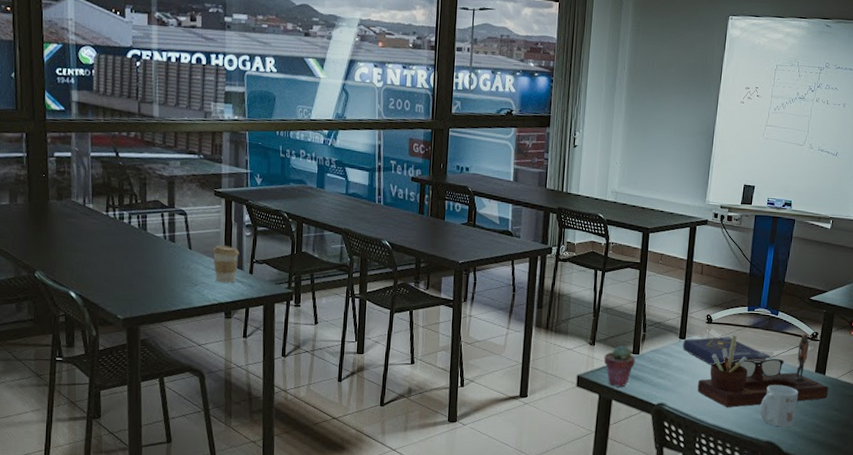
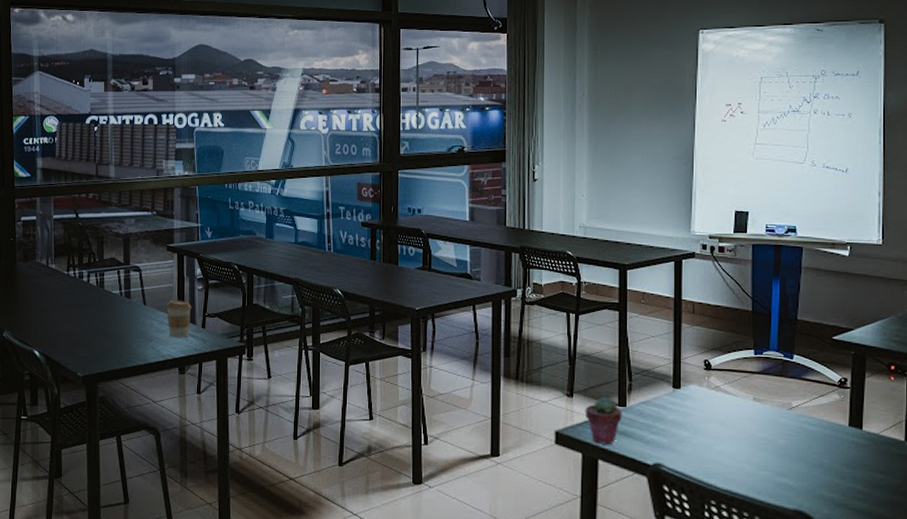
book: present [682,336,771,366] -> none [678,385,789,419]
desk organizer: present [697,333,829,408] -> none [700,380,870,469]
mug: present [759,385,798,428] -> none [782,442,829,494]

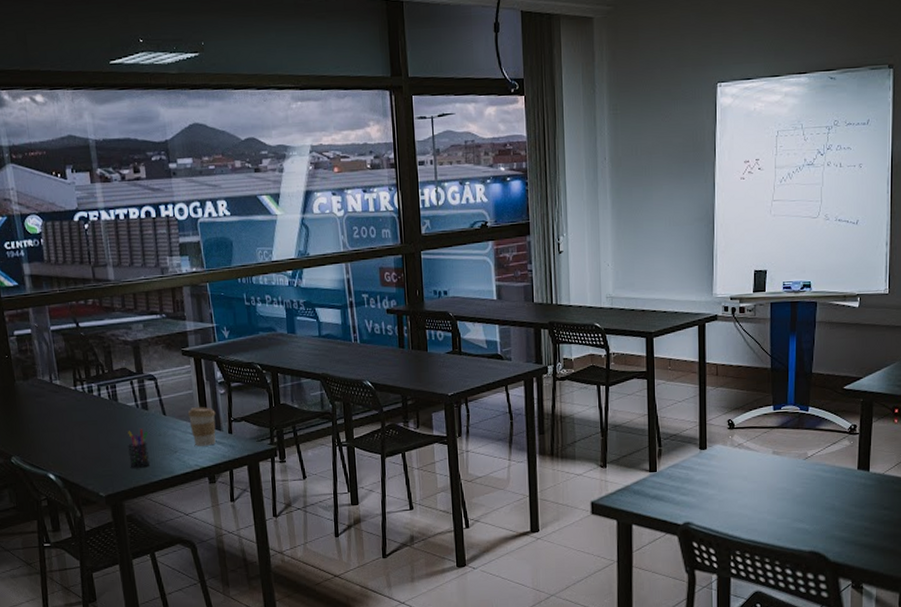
pen holder: none [108,316,129,353] -> present [128,429,150,468]
potted succulent: present [585,396,622,445] -> none [618,463,653,510]

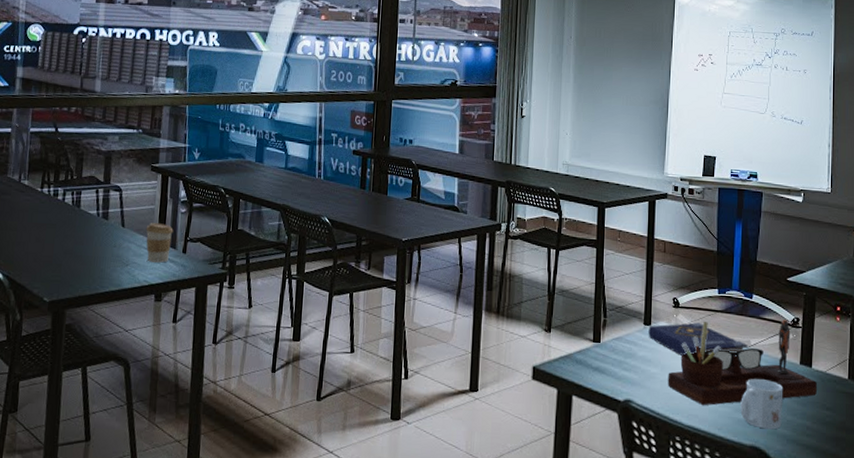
pen holder: present [128,429,150,468] -> none [79,238,104,277]
book: none [704,441,805,475] -> present [648,322,748,356]
desk organizer: none [726,428,876,519] -> present [667,319,818,405]
mug: none [799,488,840,534] -> present [740,379,782,430]

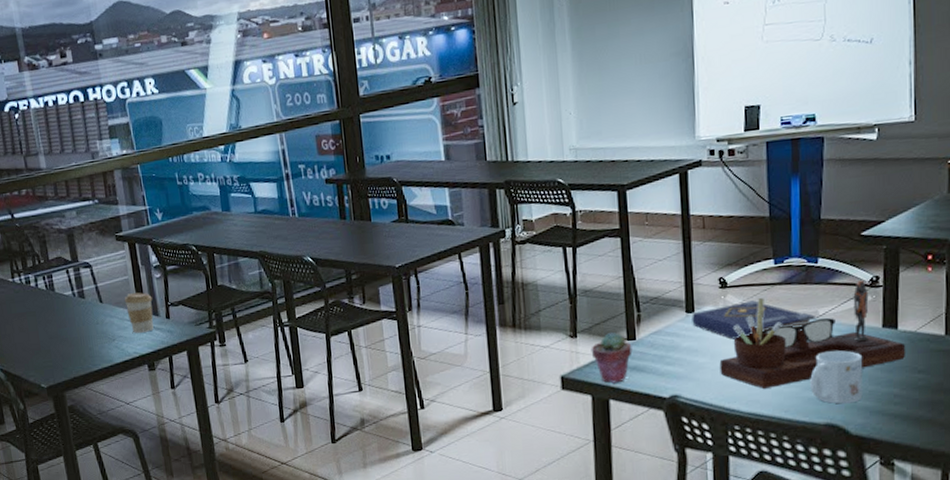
potted succulent: none [561,332,597,381] -> present [591,331,633,384]

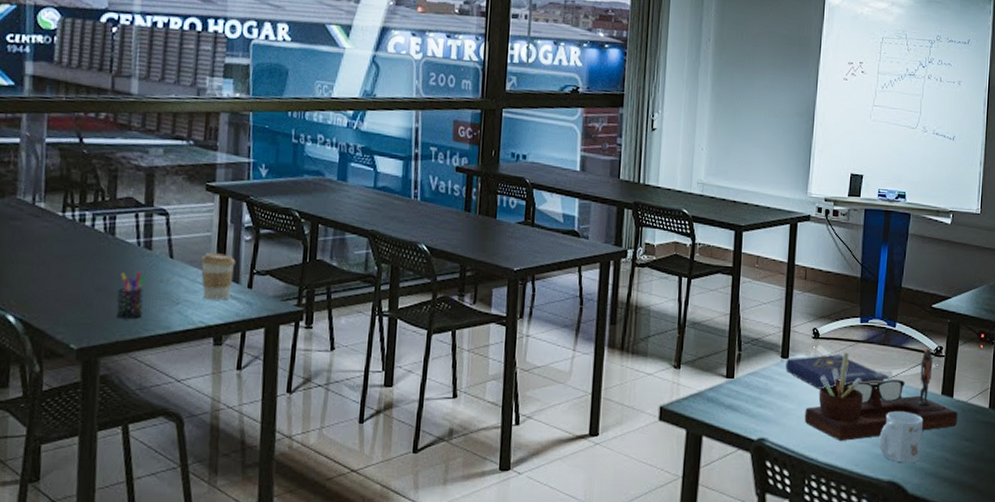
pen holder: none [66,318,89,358] -> present [116,271,148,319]
potted succulent: present [591,331,633,384] -> none [691,367,730,420]

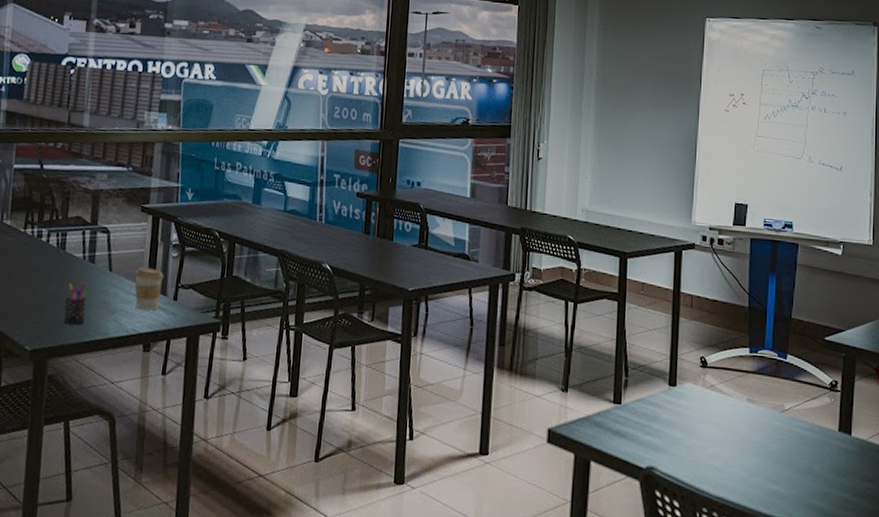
book: present [785,354,889,389] -> none [673,384,782,422]
desk organizer: present [804,348,958,441] -> none [694,382,858,475]
mug: present [879,411,923,463] -> none [773,446,819,502]

